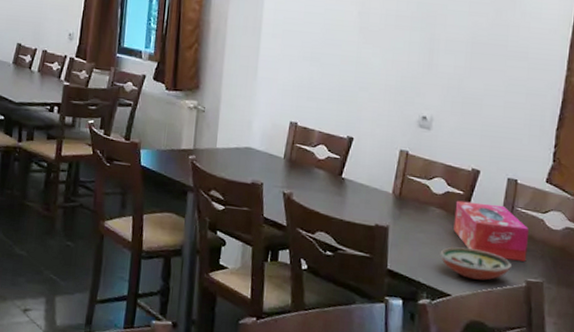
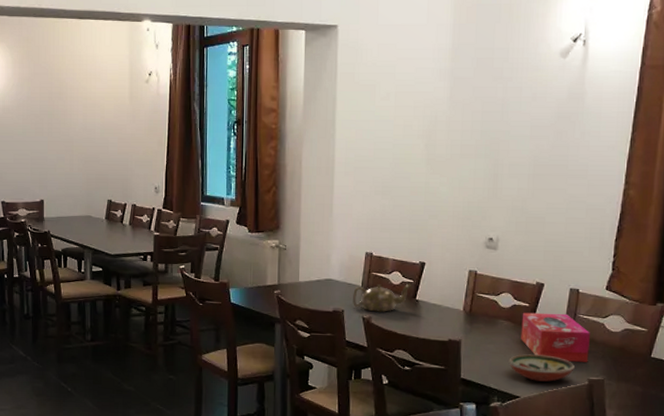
teapot: none [273,157,337,189] -> present [353,283,411,312]

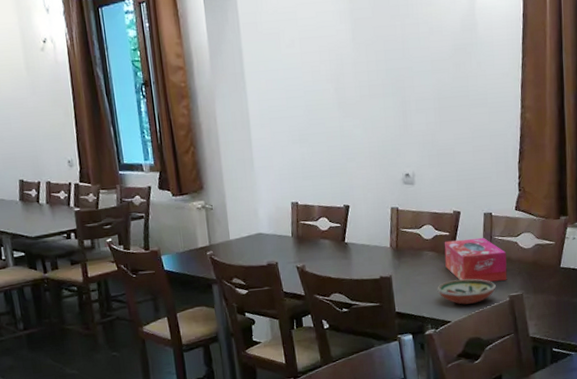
teapot: present [353,283,411,312] -> none [284,227,339,260]

